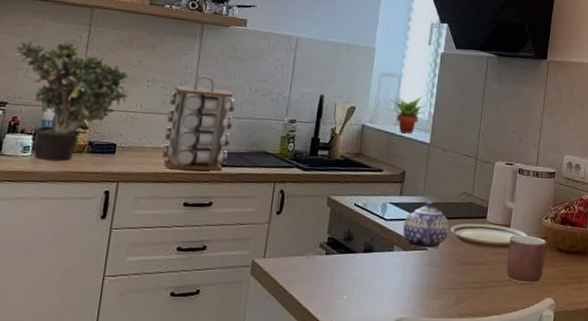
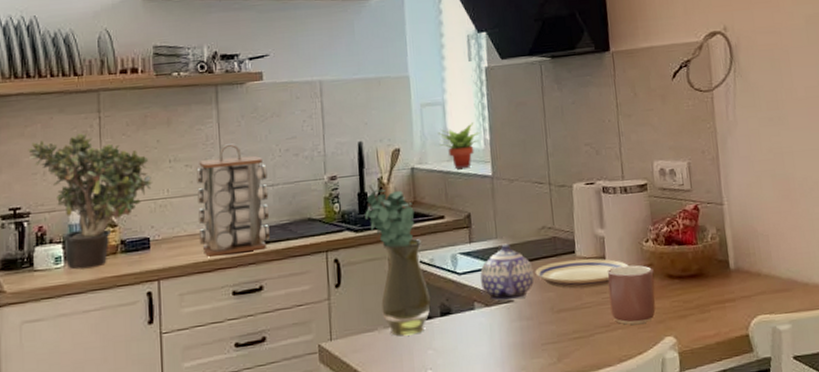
vase: none [313,132,360,264] -> present [365,184,431,336]

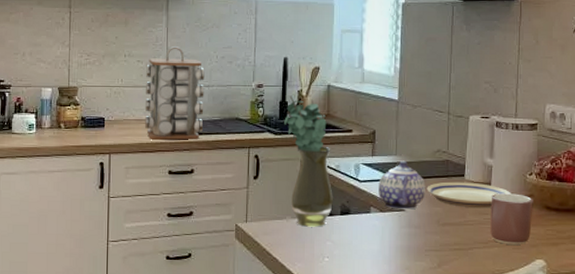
potted plant: present [28,133,153,270] -> none [12,24,110,137]
succulent plant: present [437,122,482,169] -> none [354,51,393,90]

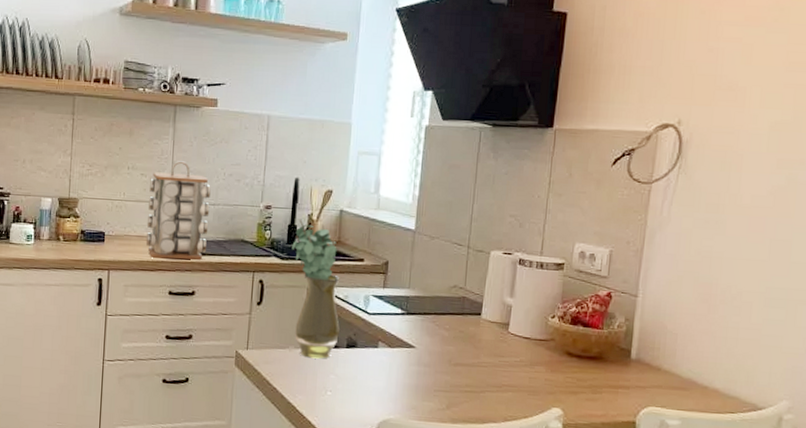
teapot: present [378,160,426,210] -> none [388,294,439,347]
plate: present [427,181,511,208] -> none [439,319,531,350]
mug: present [489,193,533,246] -> none [504,335,554,392]

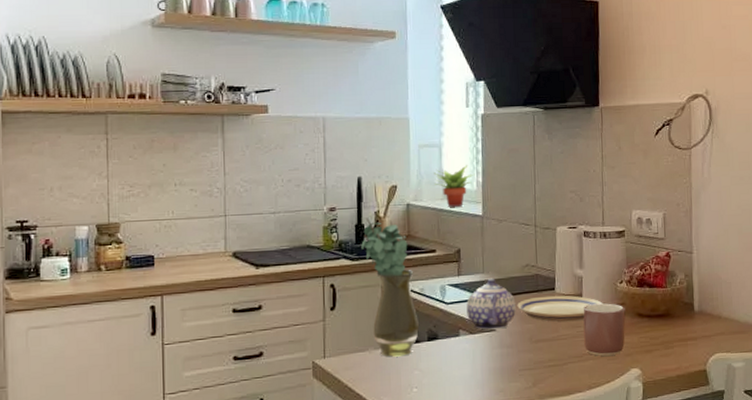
spice rack: present [145,161,211,261] -> none [201,171,271,277]
succulent plant: none [370,177,412,219] -> present [433,165,475,207]
teapot: none [388,294,439,347] -> present [466,278,516,330]
plate: none [439,319,531,350] -> present [517,295,603,322]
mug: none [504,335,554,392] -> present [583,303,626,357]

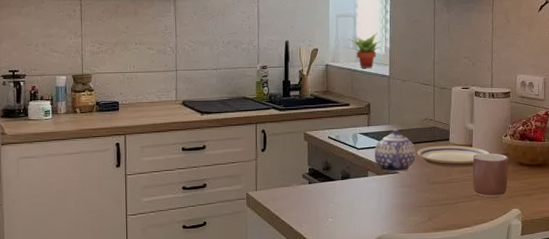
vase: present [361,217,419,357] -> none [287,75,334,192]

